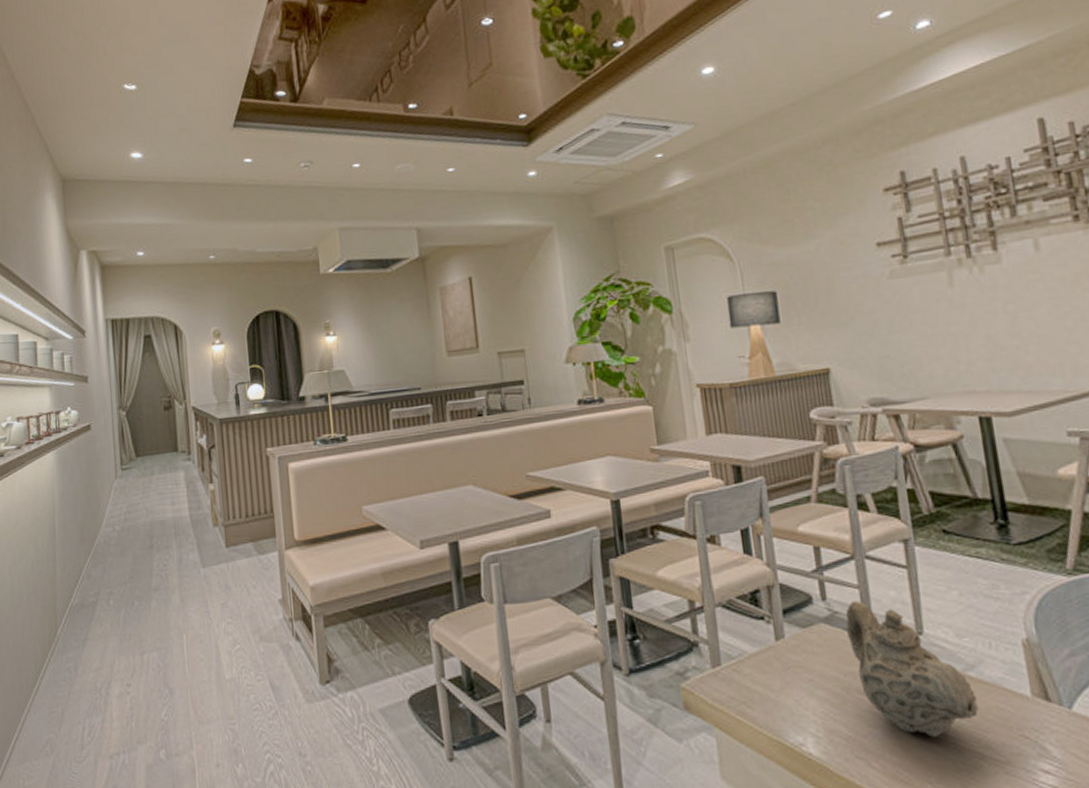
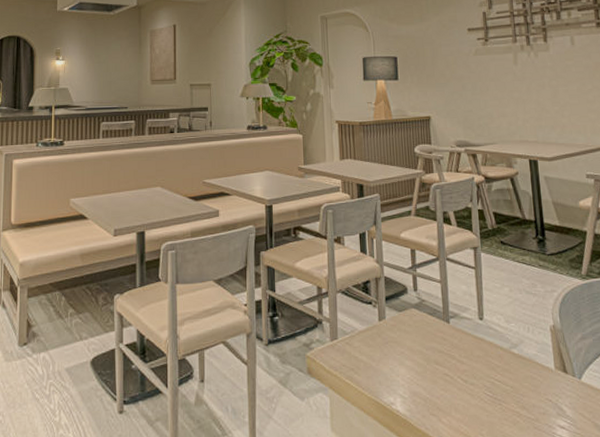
teapot: present [846,601,979,737] -> none [430,292,519,399]

